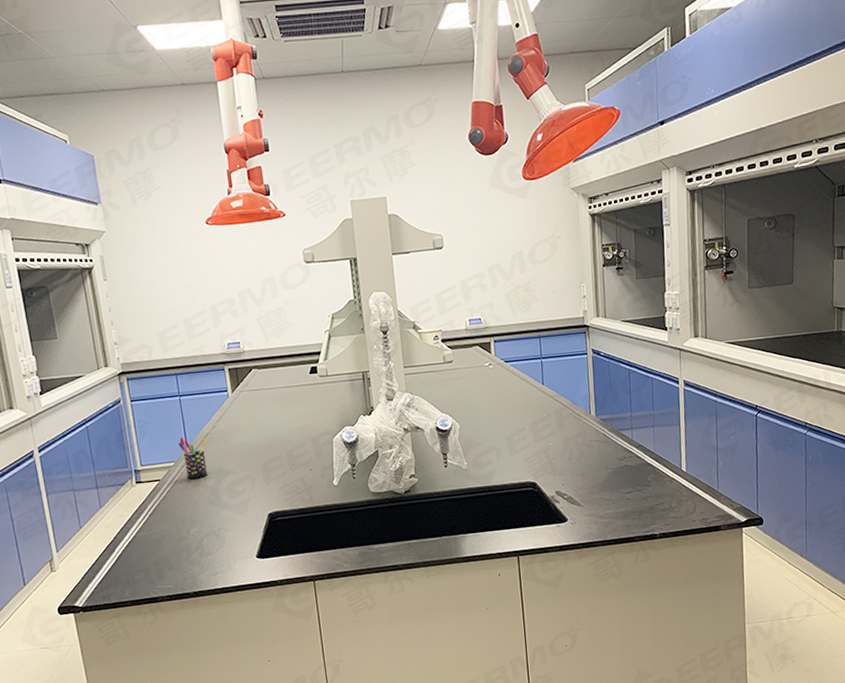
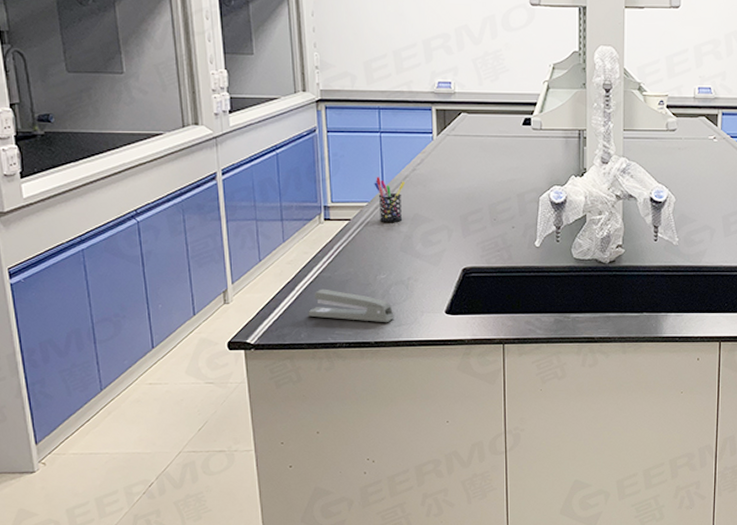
stapler: none [129,547,210,575] -> present [308,289,394,322]

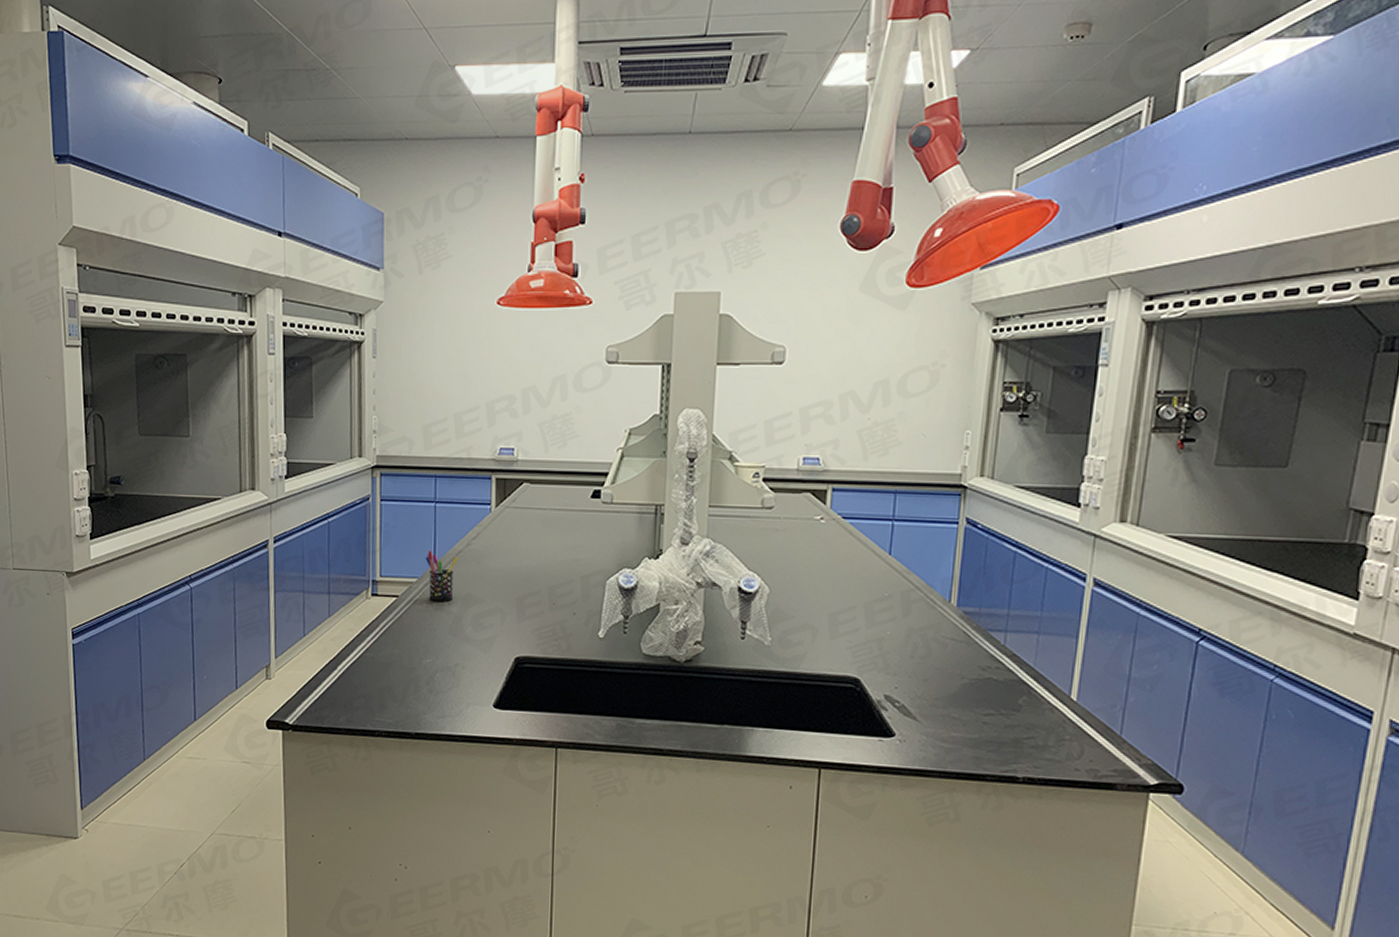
stapler: present [308,289,394,322] -> none [348,670,438,712]

